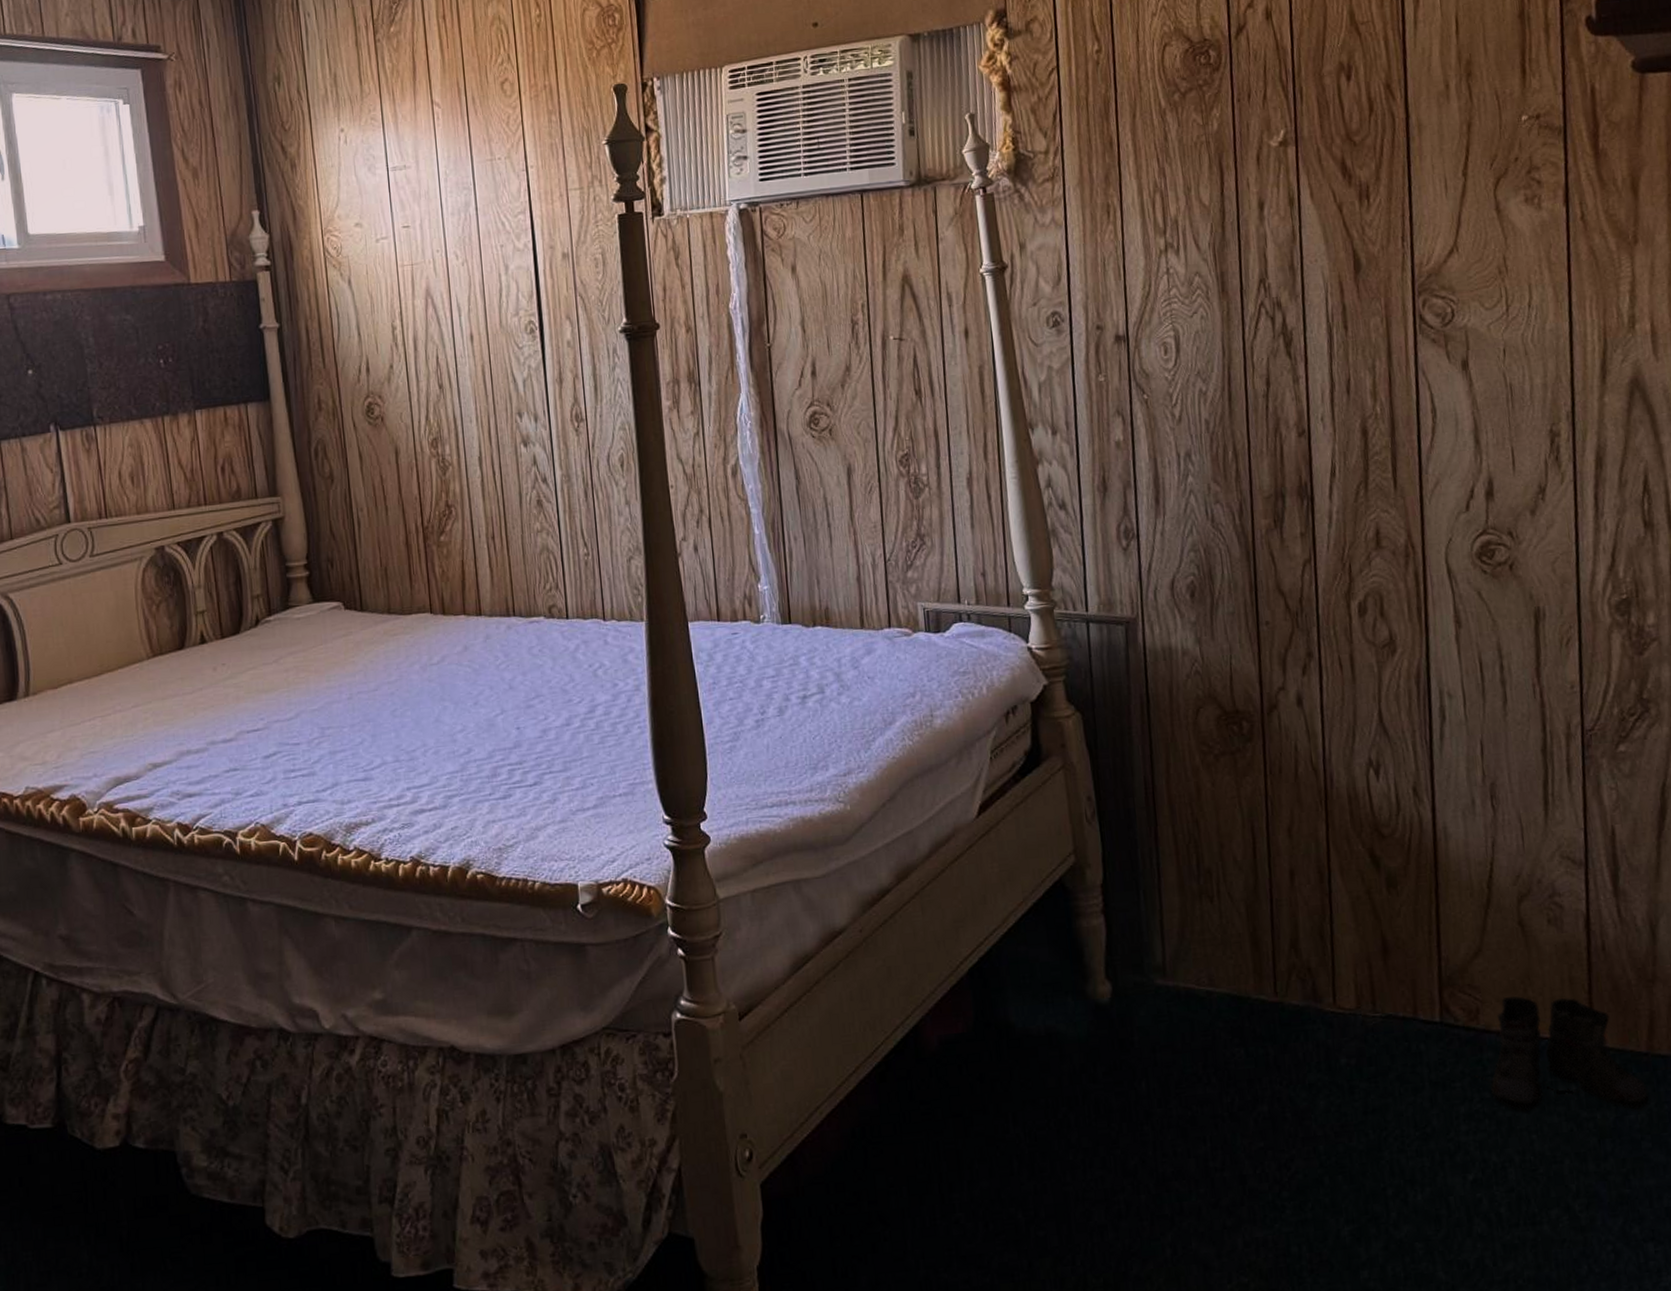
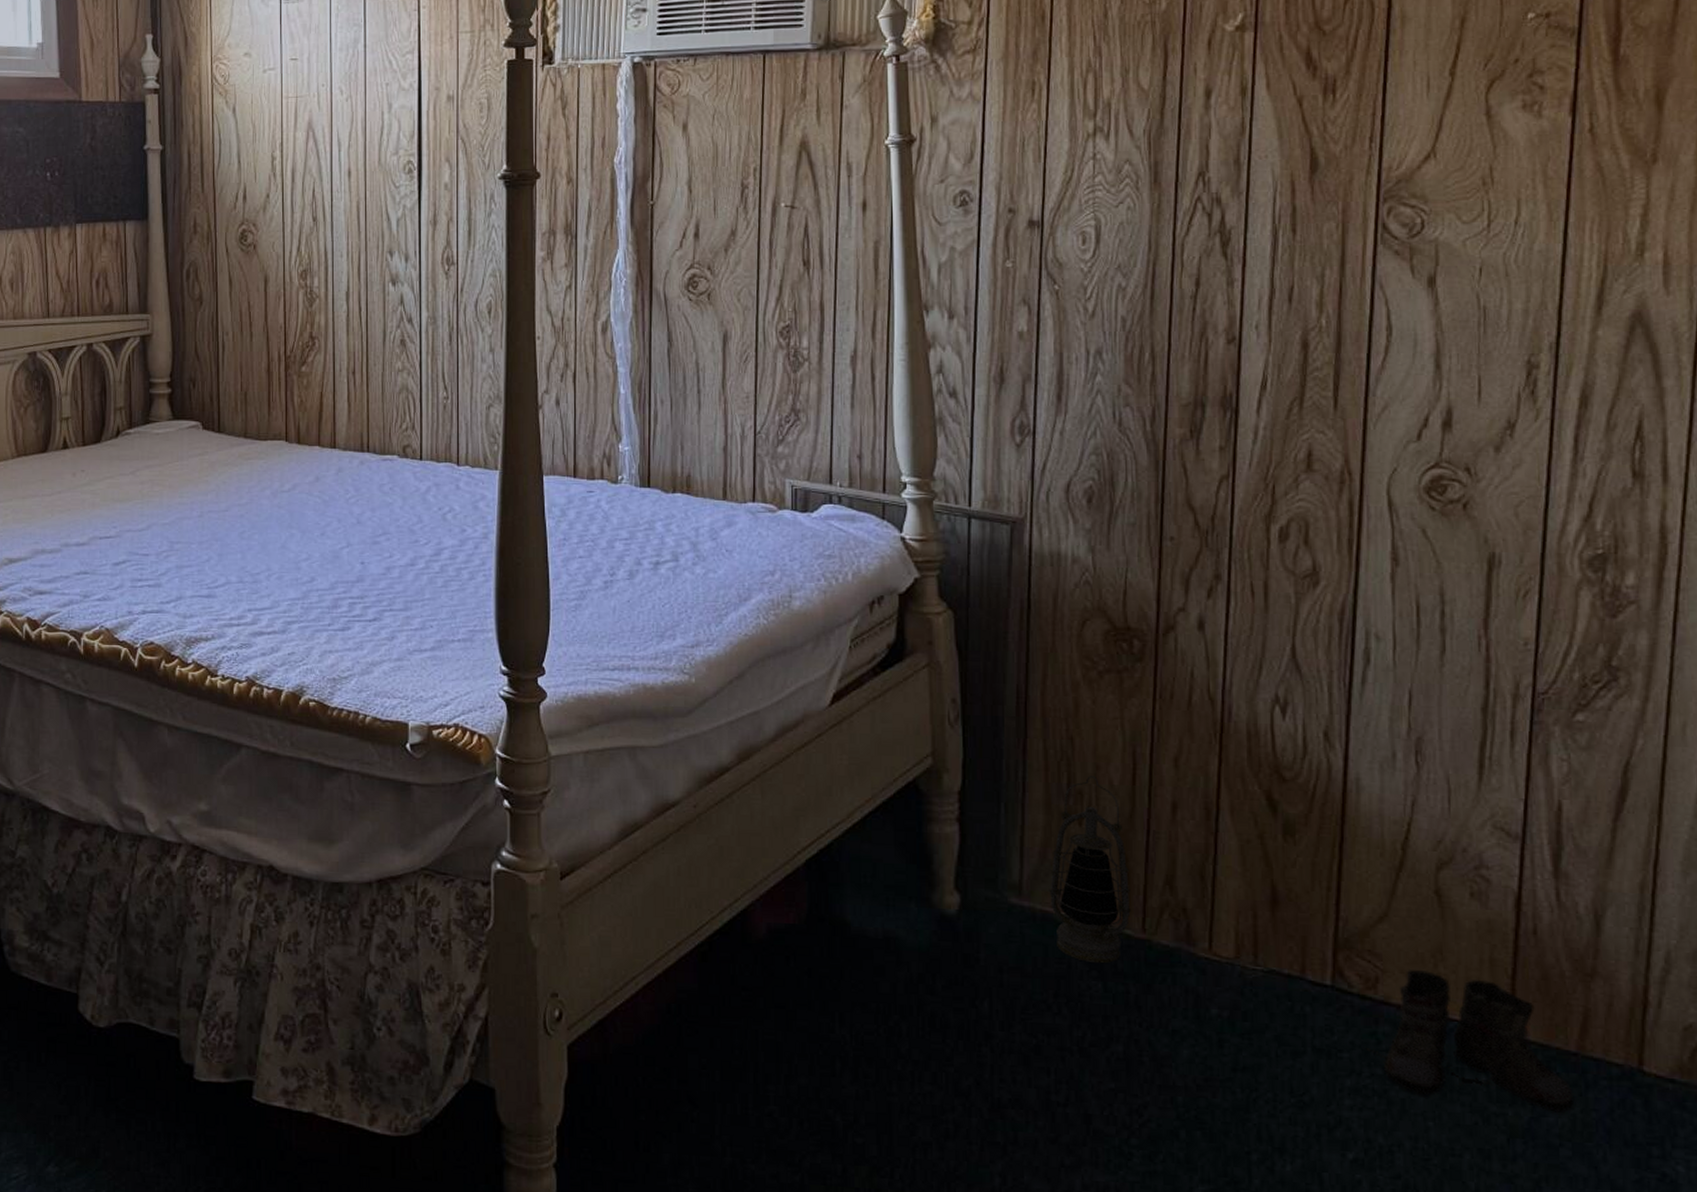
lantern: none [1189,854,1263,1031] -> present [1049,776,1131,964]

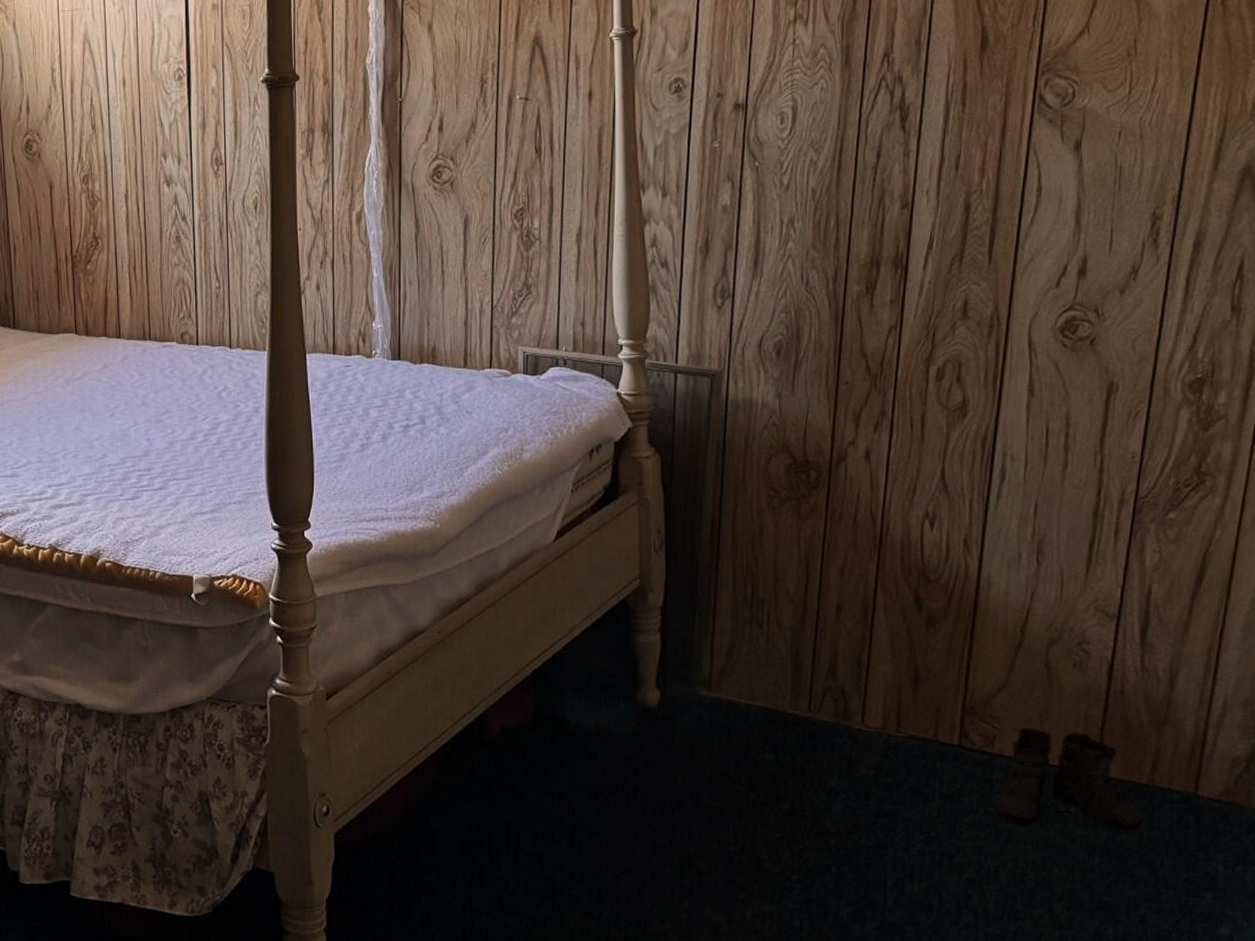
lantern: present [1049,776,1131,964] -> none [733,587,800,740]

